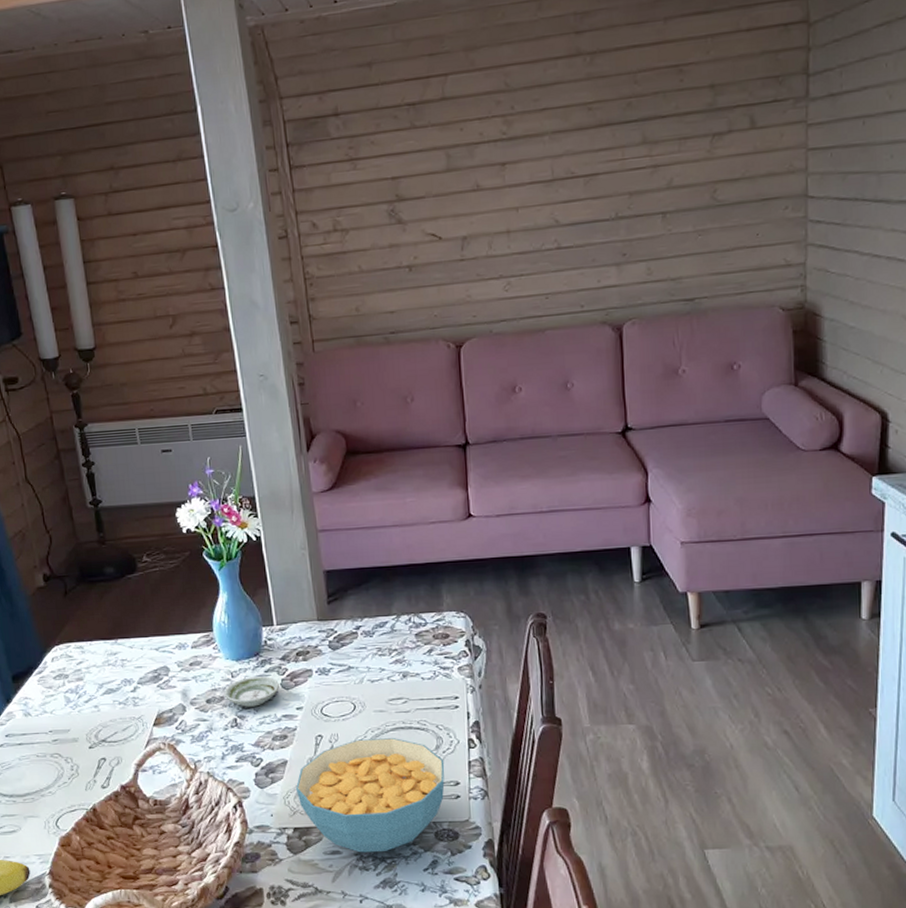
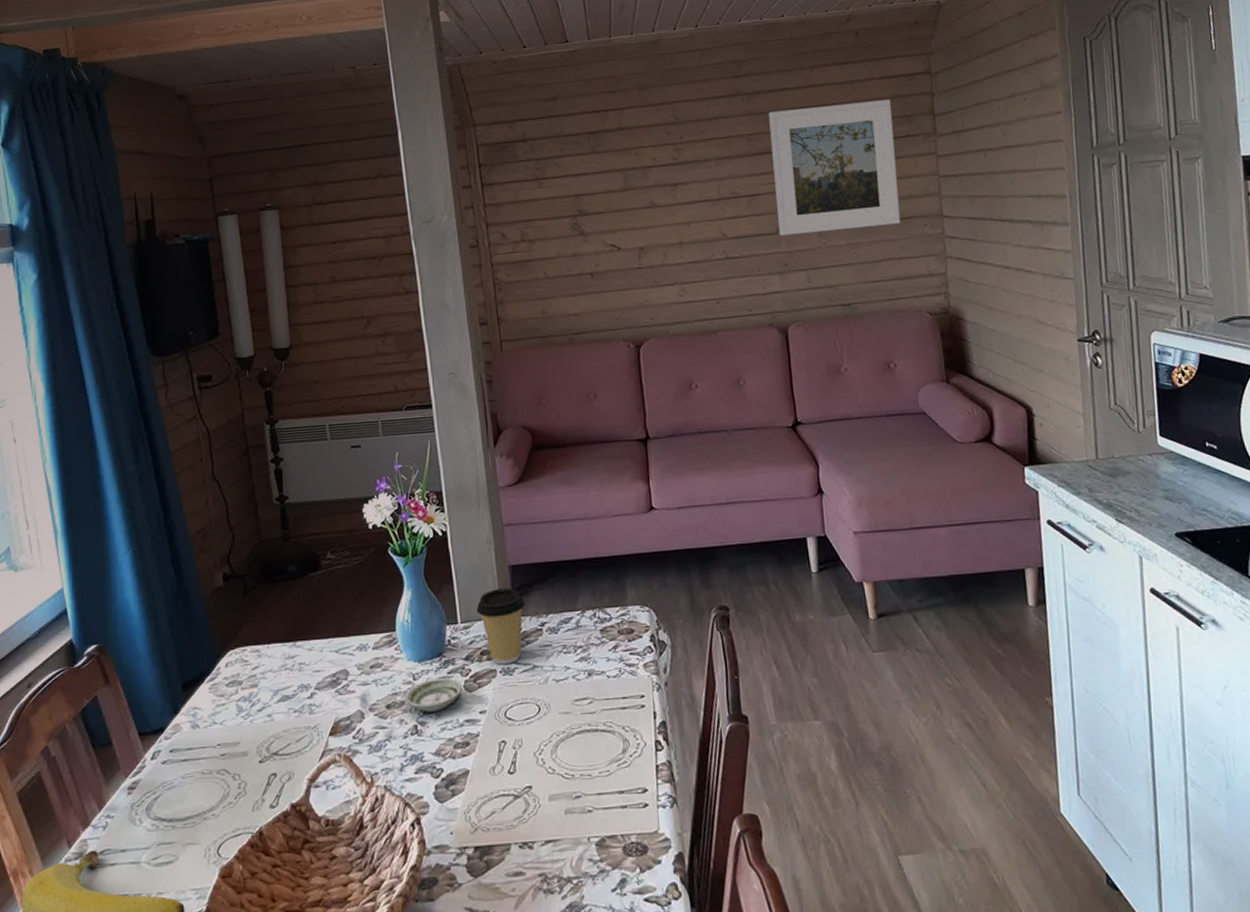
coffee cup: none [291,592,341,665] -> present [476,588,526,665]
cereal bowl: present [295,738,445,853] -> none [477,742,632,873]
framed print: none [613,56,759,222] -> present [768,99,901,236]

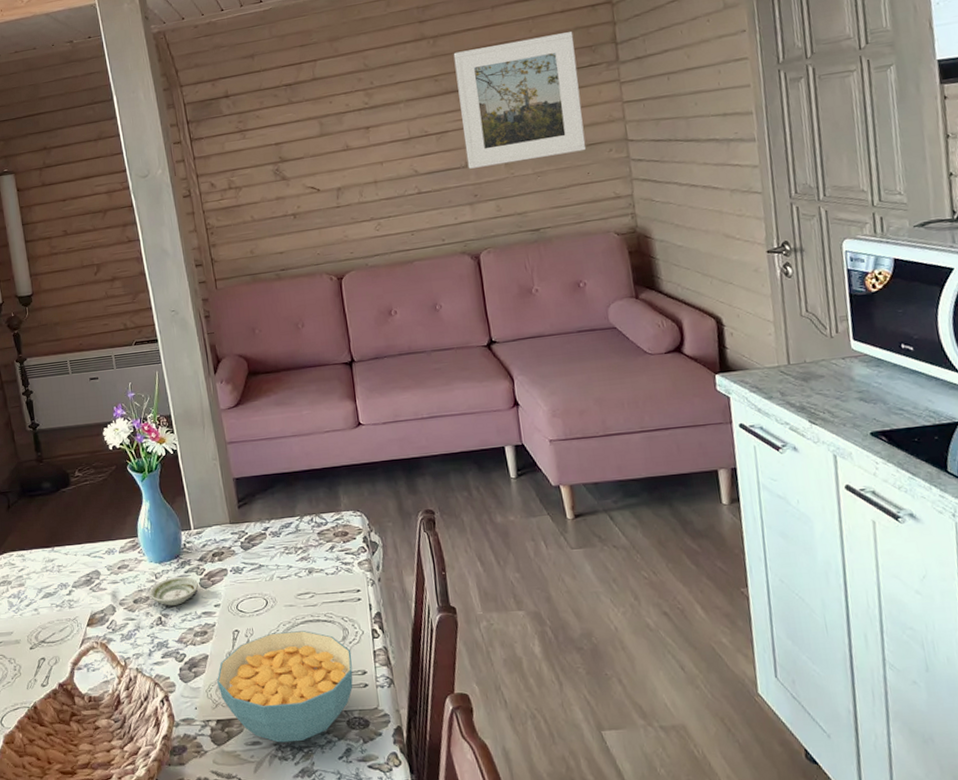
coffee cup: present [476,588,526,665] -> none [206,498,250,565]
cereal bowl: none [477,742,632,873] -> present [216,631,353,743]

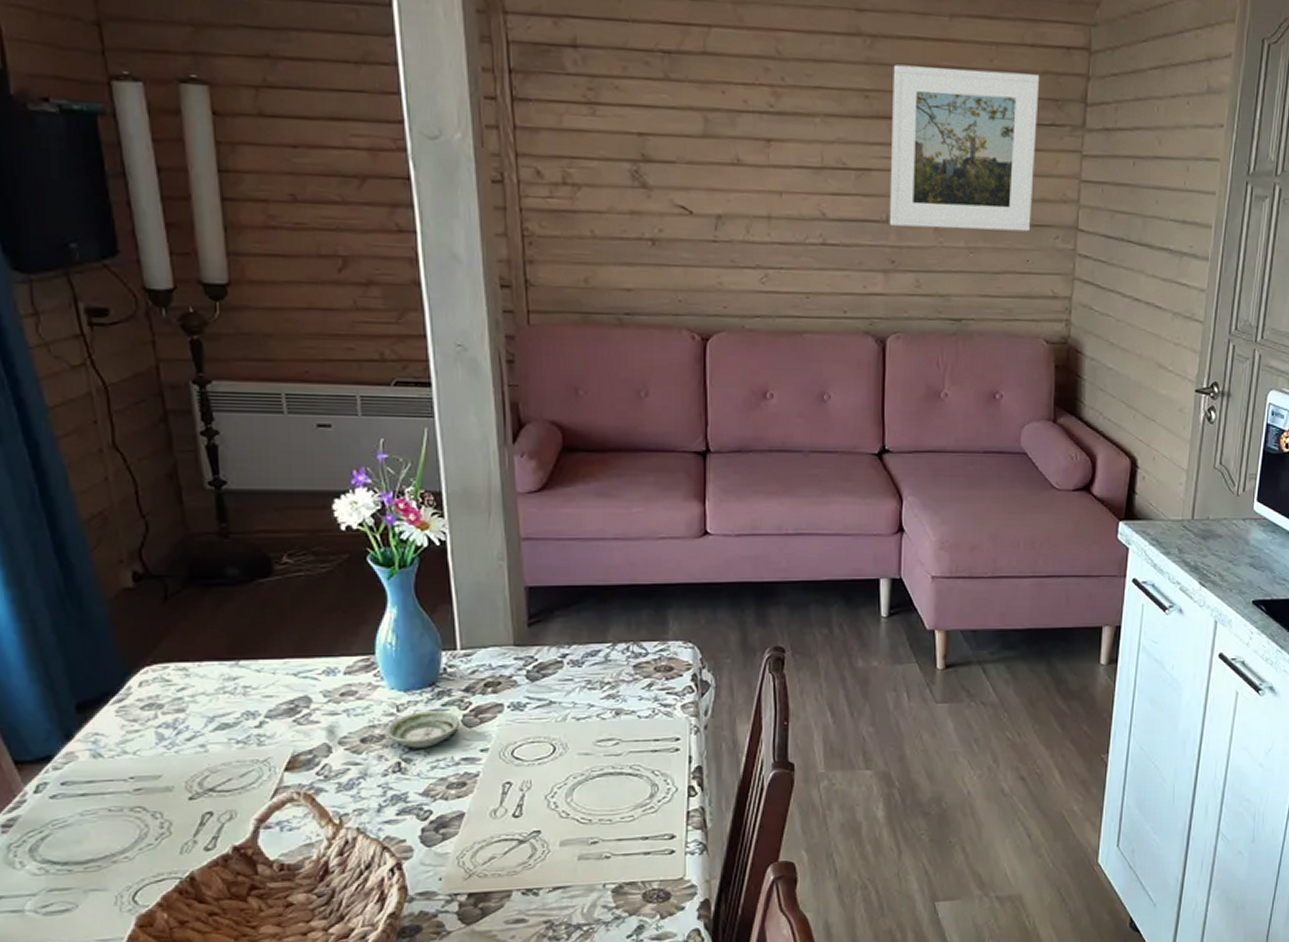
cereal bowl: present [216,631,353,743] -> none [473,785,659,920]

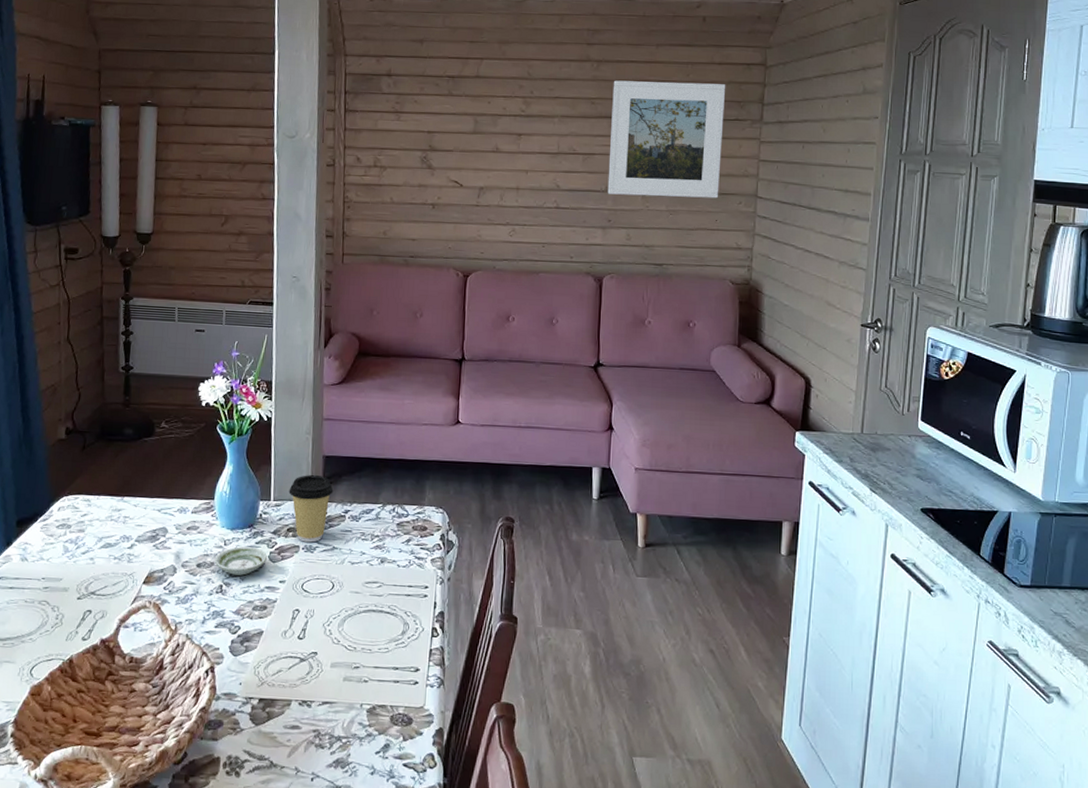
coffee cup: none [481,613,544,699] -> present [288,475,334,543]

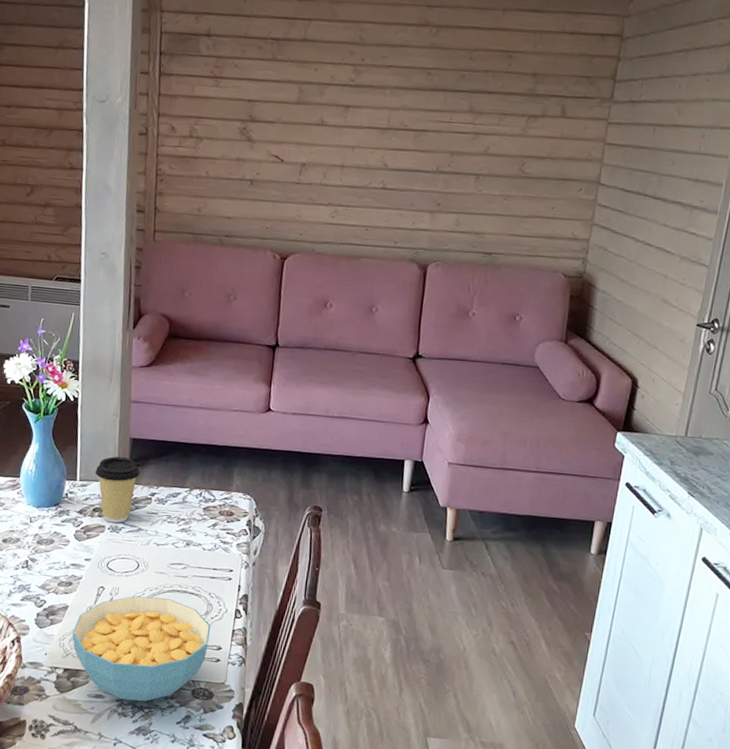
saucer: present [214,546,267,576] -> none [20,524,73,552]
cereal bowl: none [266,617,408,731] -> present [71,595,211,702]
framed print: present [607,80,726,199] -> none [438,48,576,184]

